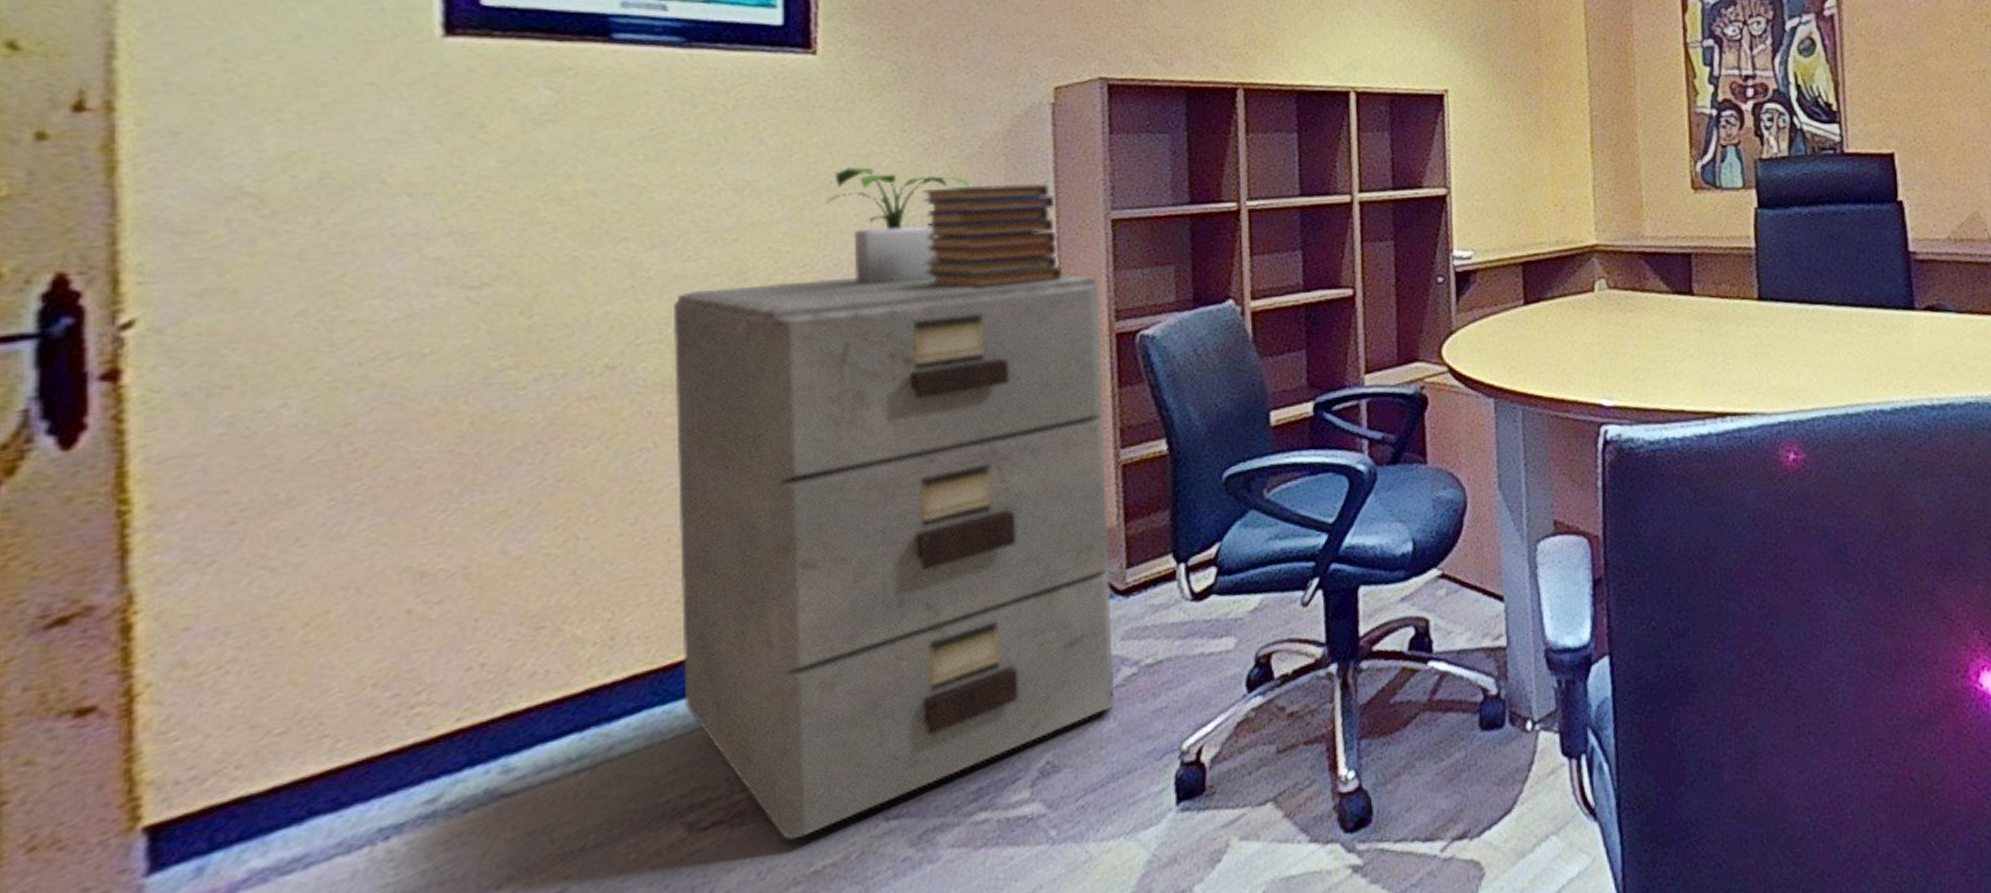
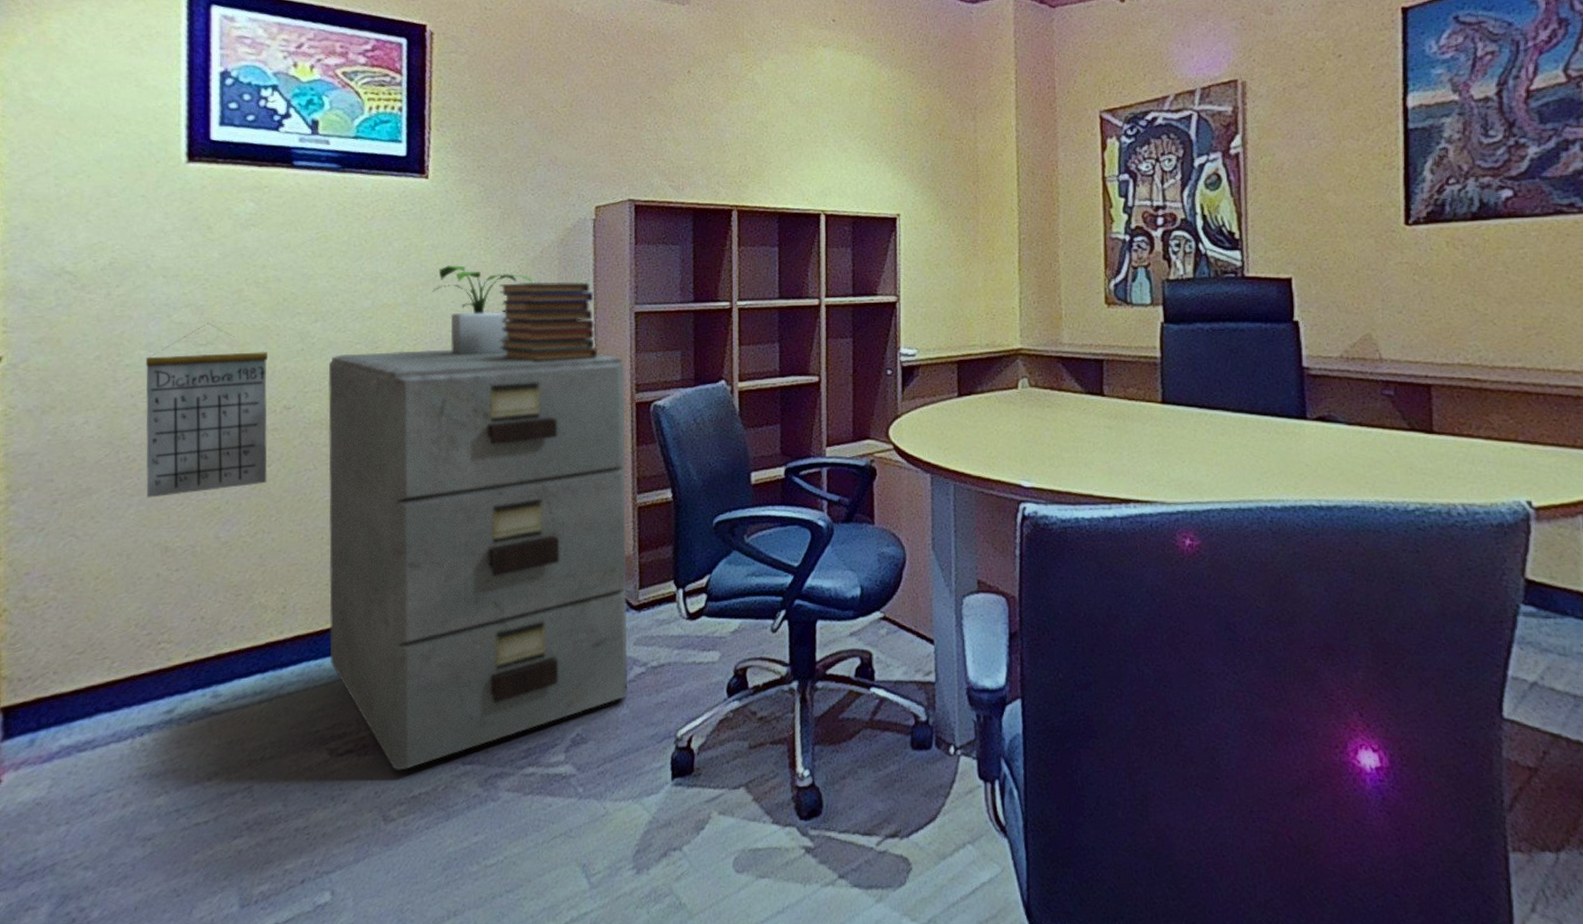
calendar: none [381,256,581,505] -> present [145,322,268,498]

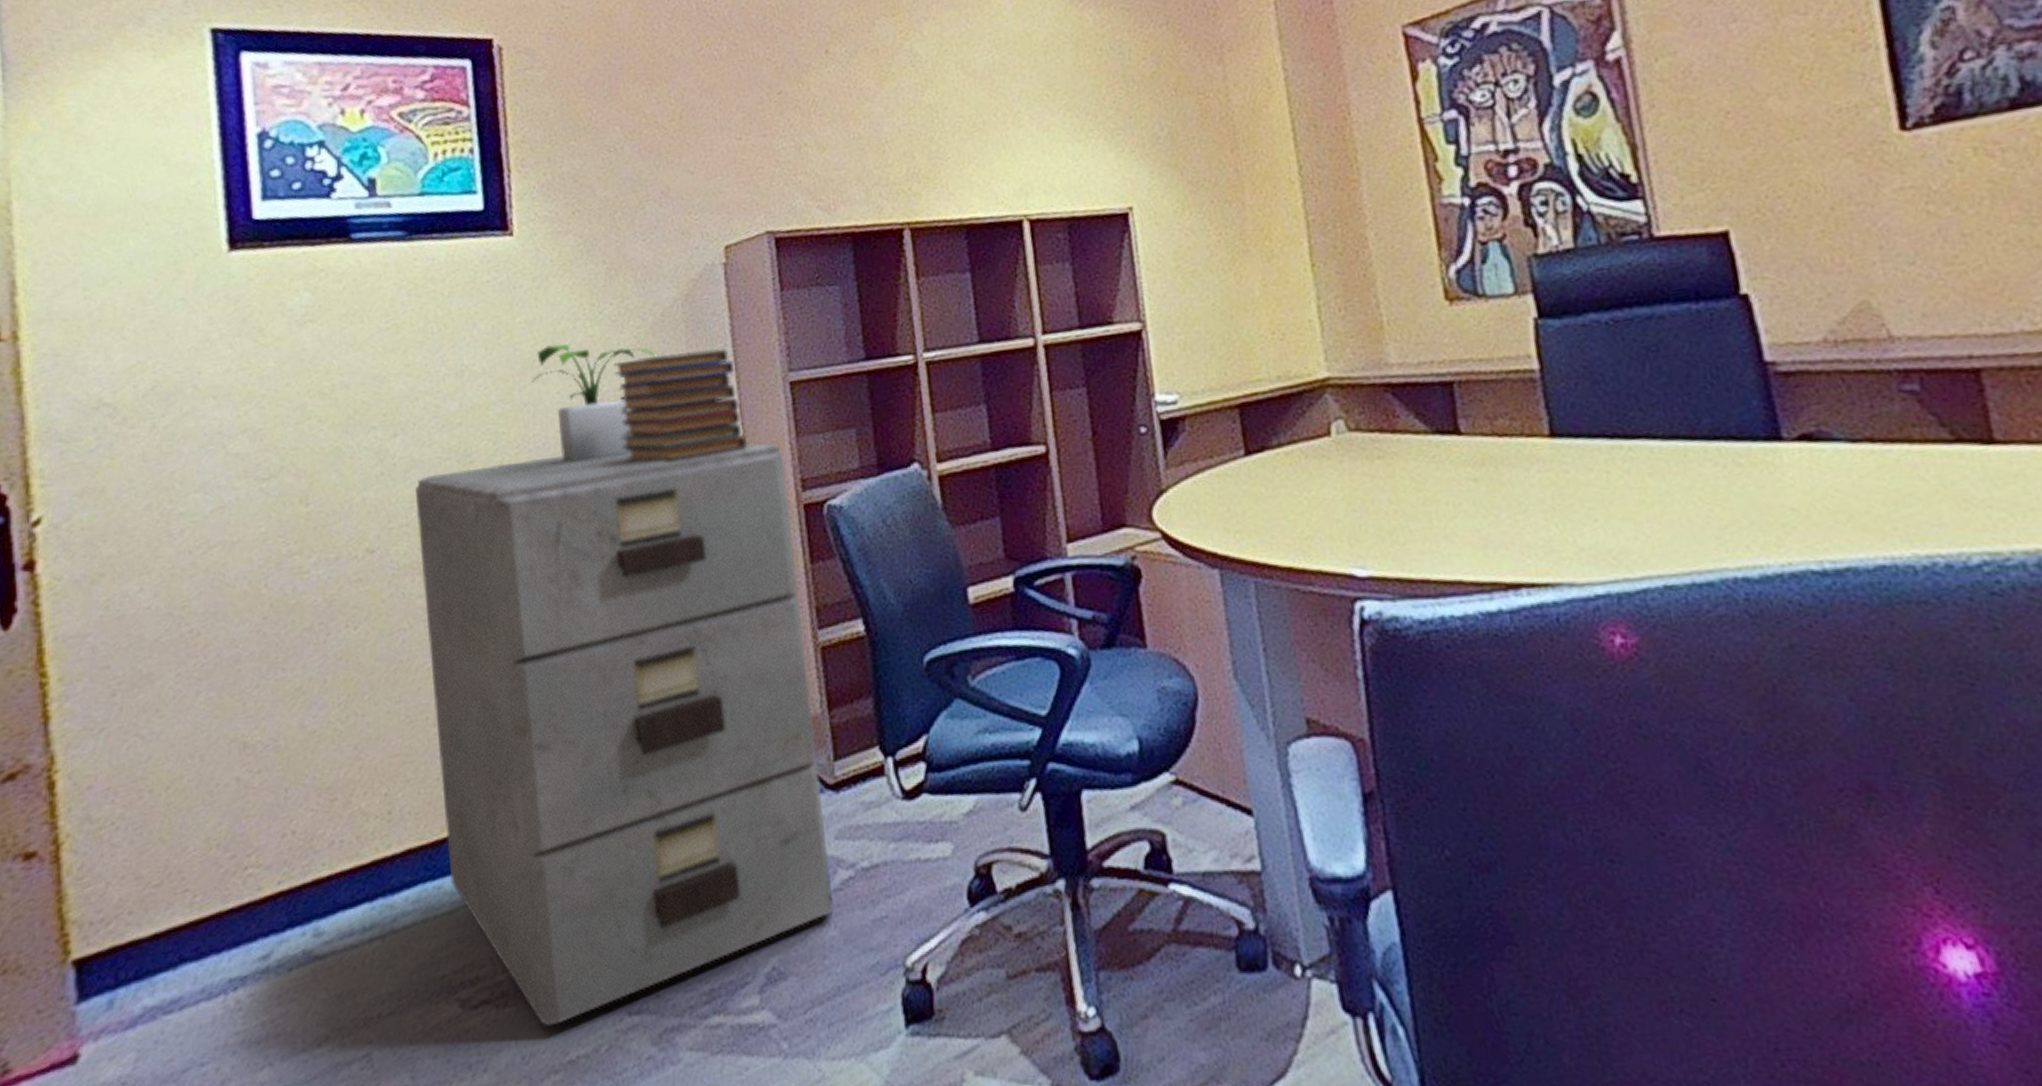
calendar: present [145,322,268,498] -> none [201,450,355,681]

